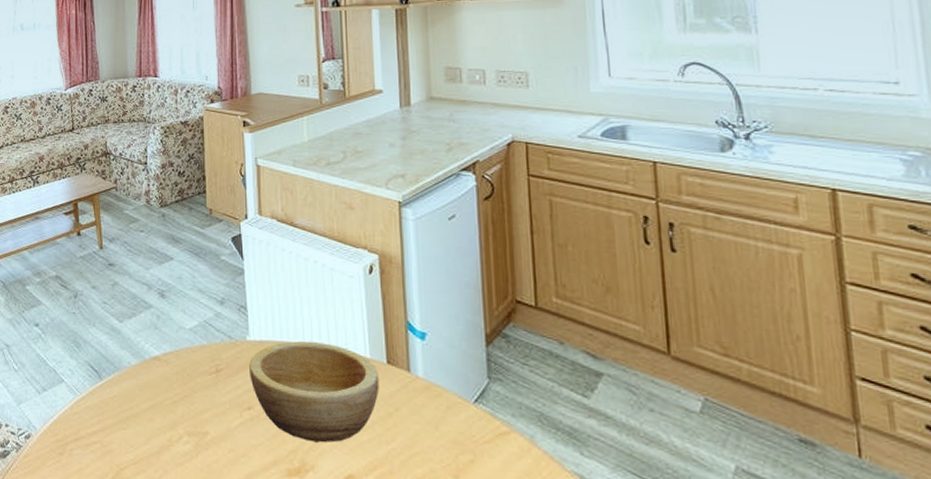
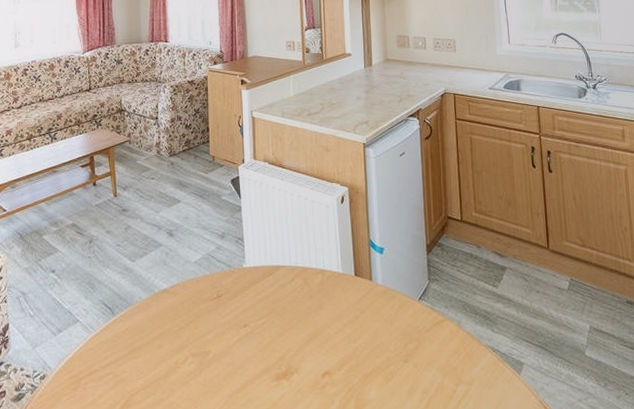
bowl: present [249,341,380,443] -> none [245,263,349,348]

